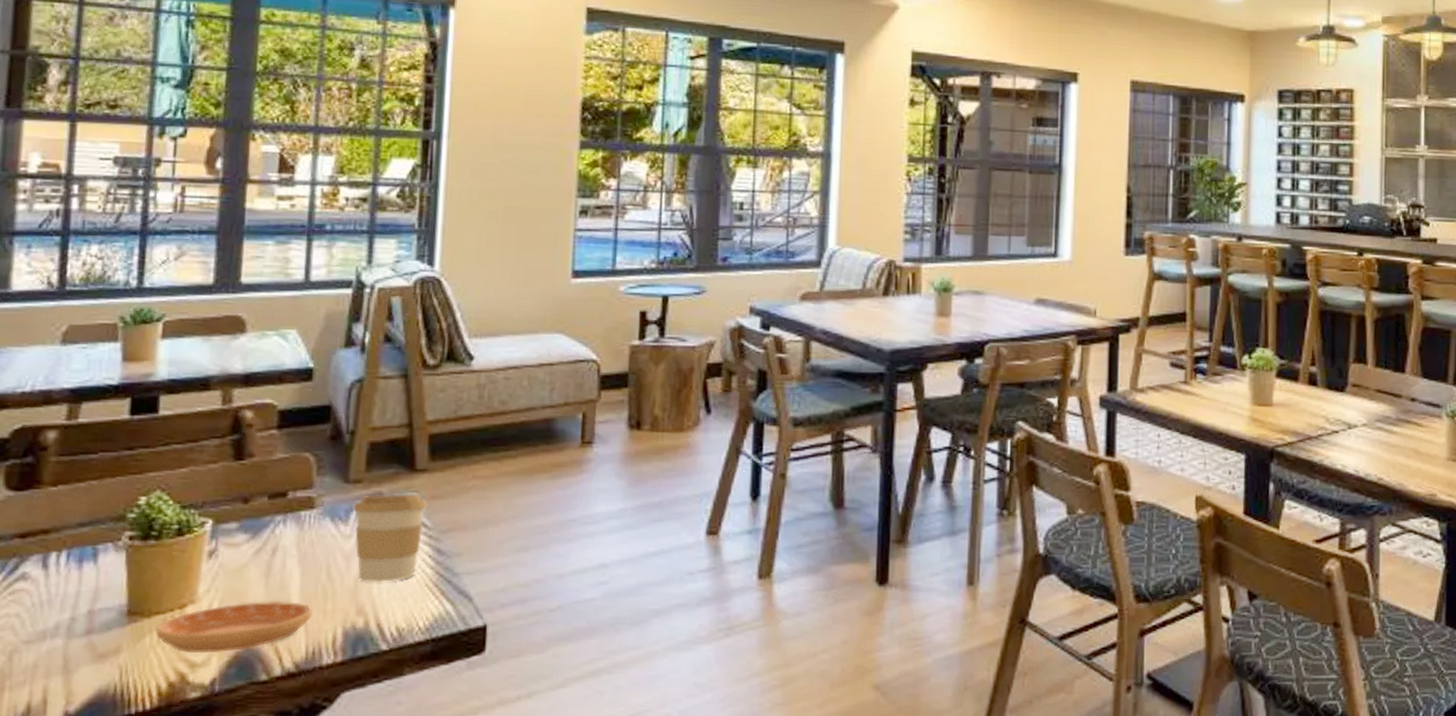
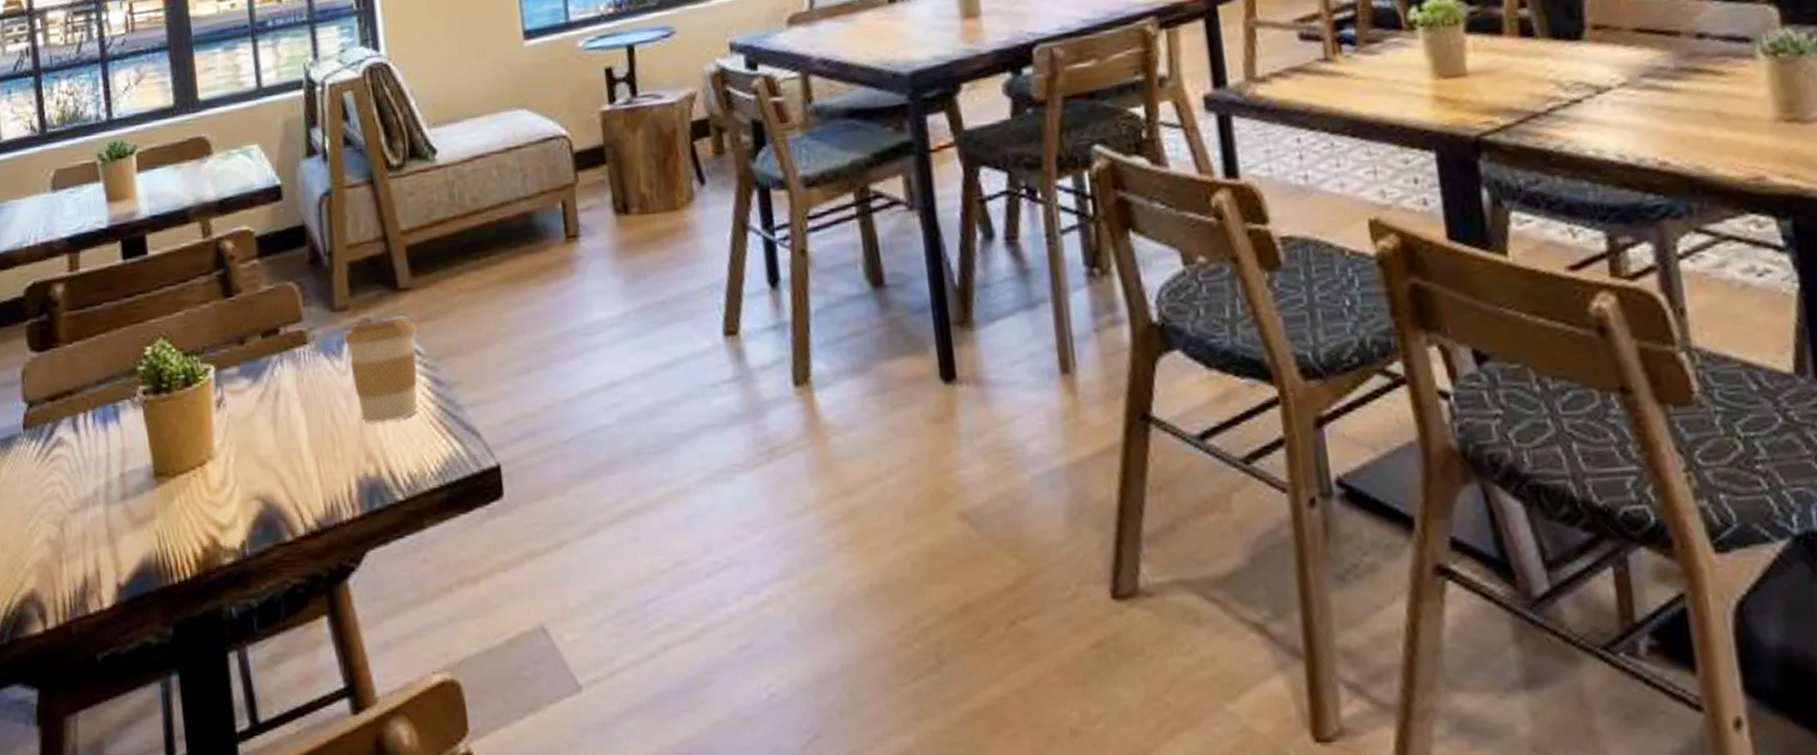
saucer: present [155,601,314,654] -> none [182,451,325,515]

